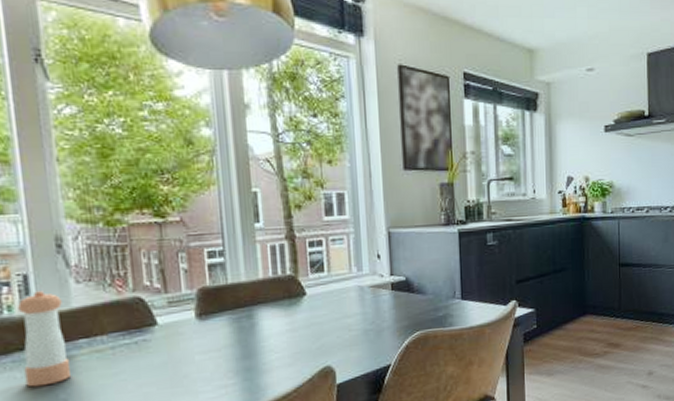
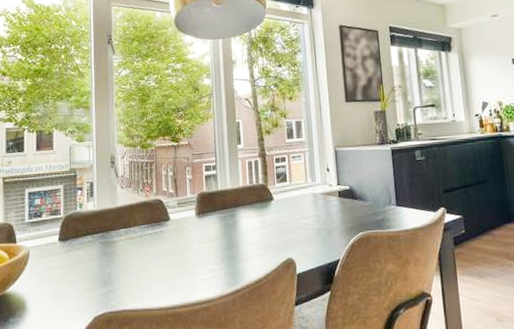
pepper shaker: present [18,291,72,387] -> none [86,194,114,263]

